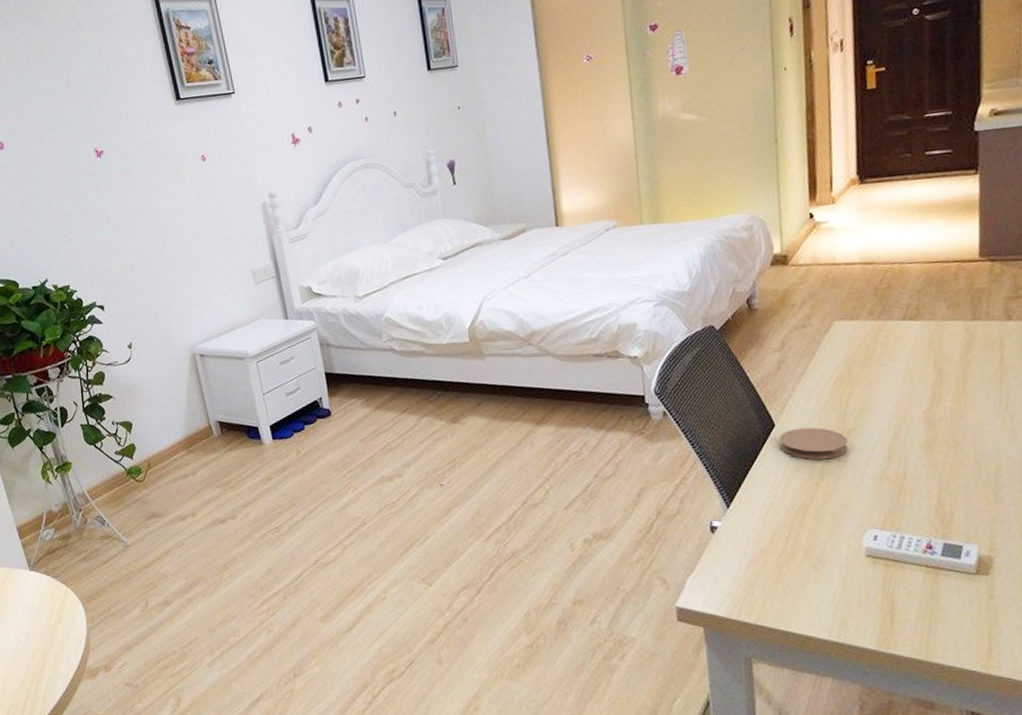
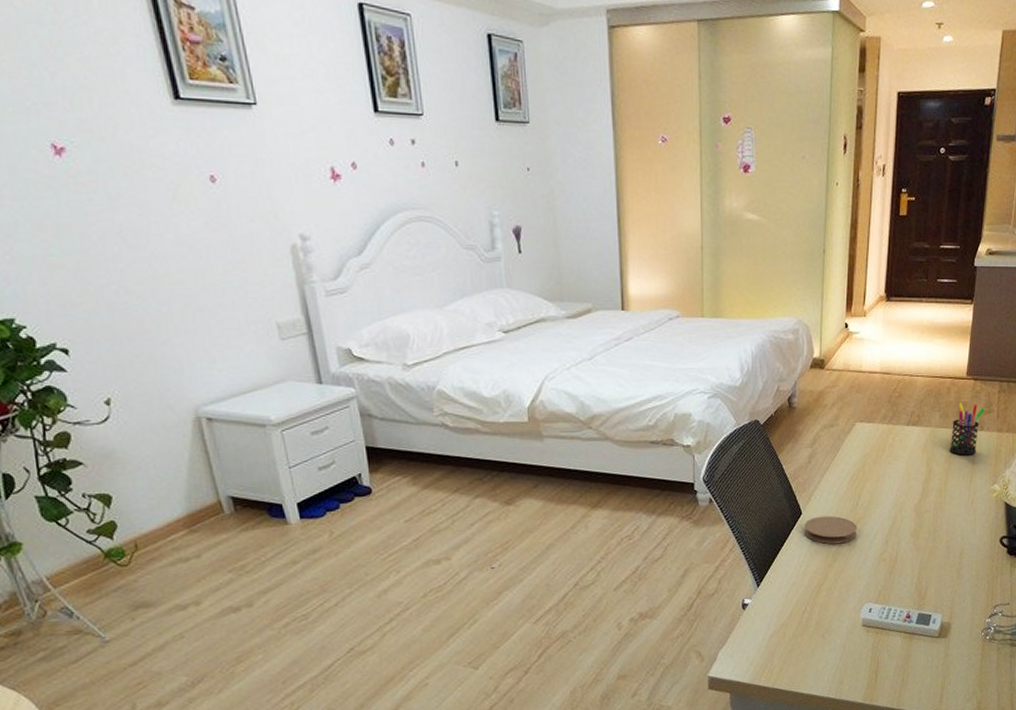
pen holder: none [965,289,1012,352] -> present [950,403,986,456]

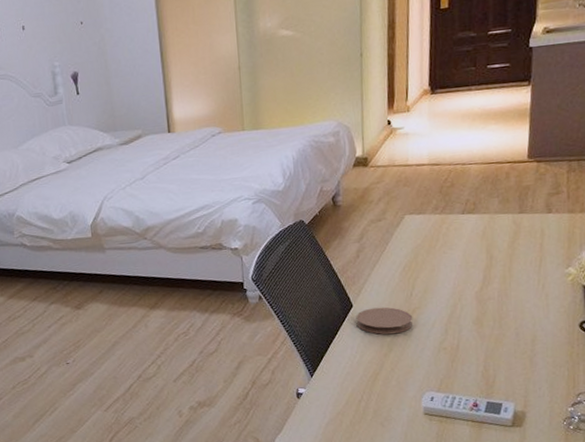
pen holder: present [950,403,986,456] -> none [512,186,553,240]

